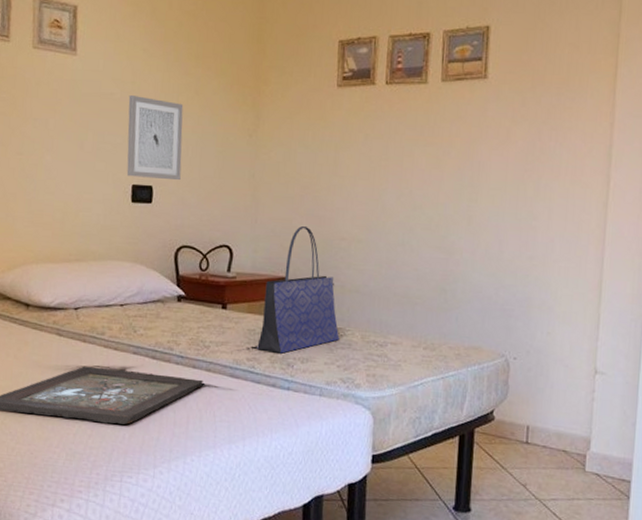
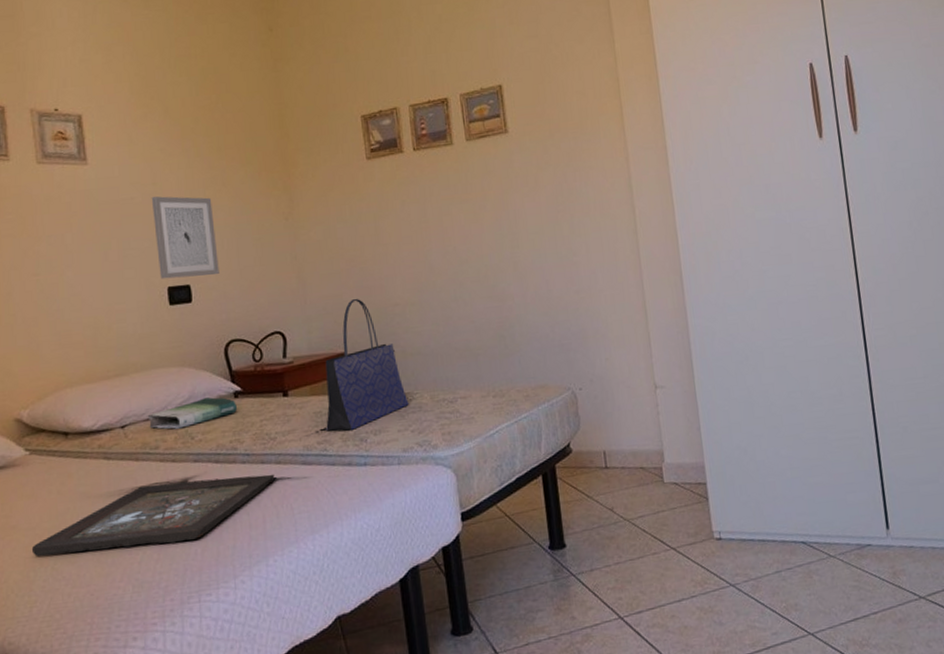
book: none [98,296,179,320] -> present [147,397,238,429]

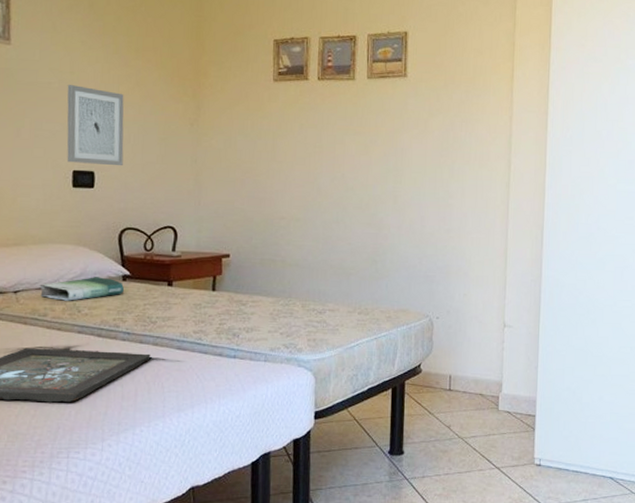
tote bag: present [325,299,409,431] -> none [203,208,282,325]

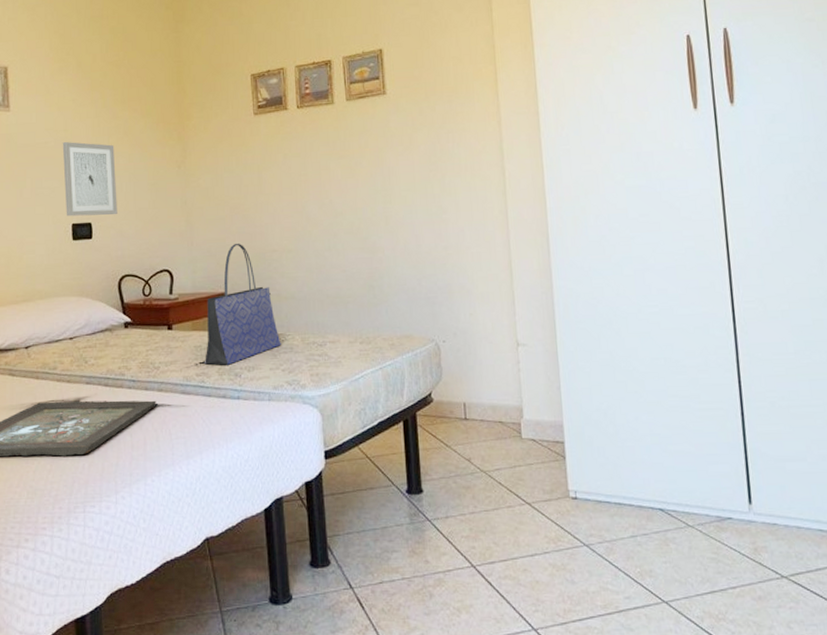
book: present [39,277,125,301] -> none [48,326,127,353]
tote bag: none [203,208,282,325] -> present [205,244,281,366]

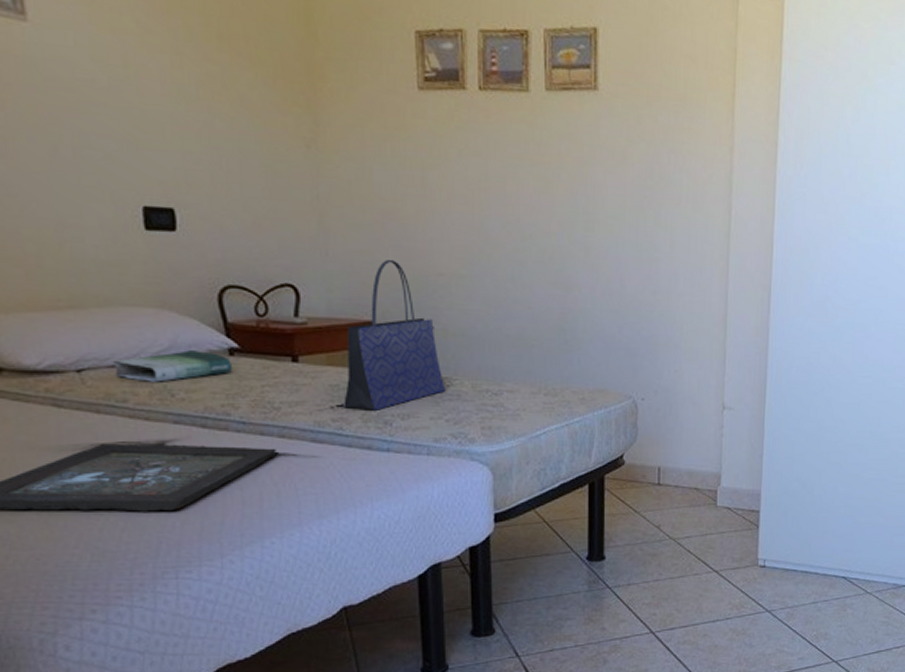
book: none [48,326,127,353] -> present [112,350,233,382]
wall art: present [62,142,117,217] -> none [121,84,215,202]

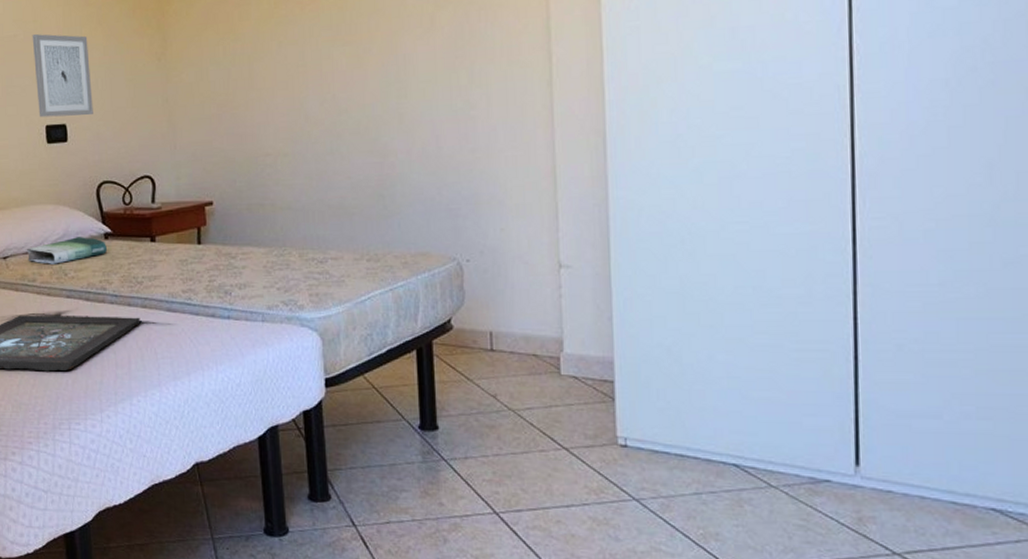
wall art: none [121,84,215,202] -> present [32,34,93,118]
tote bag: present [344,260,446,411] -> none [191,146,276,282]

